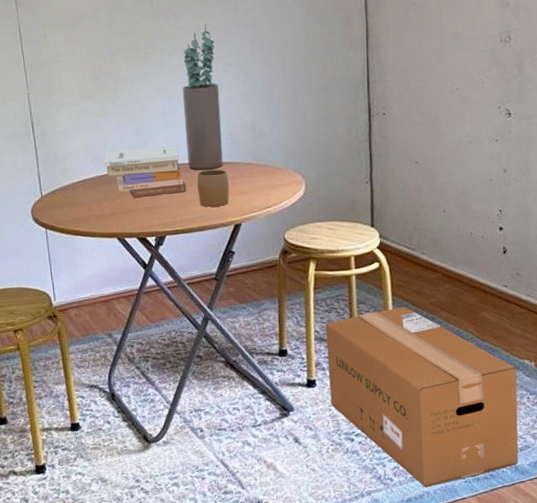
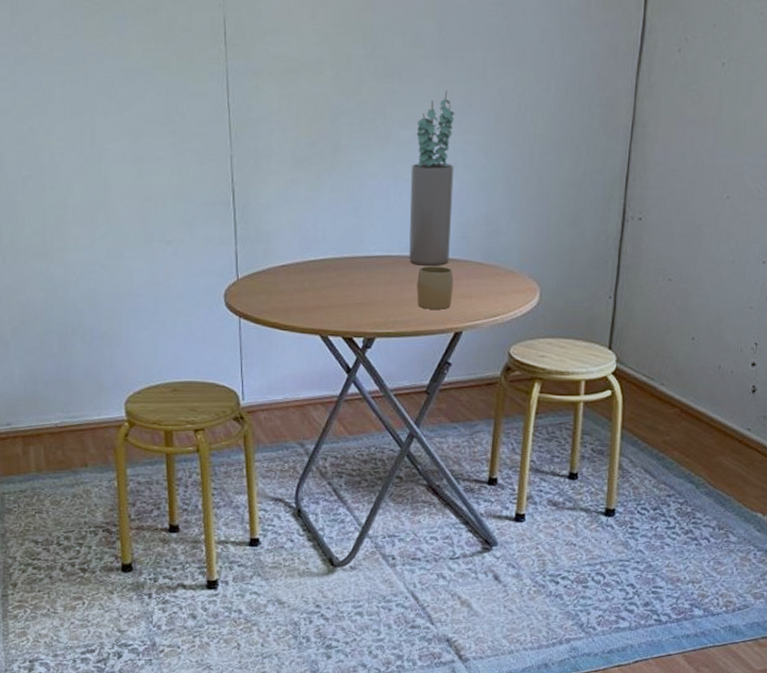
books: present [104,146,187,198] -> none [312,233,404,291]
box: present [325,306,519,487] -> none [539,442,748,640]

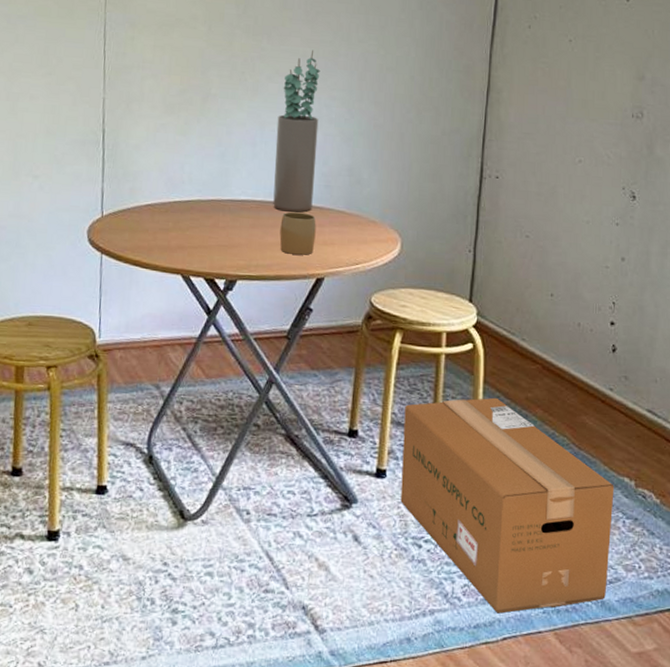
box: none [539,442,748,640] -> present [400,397,614,614]

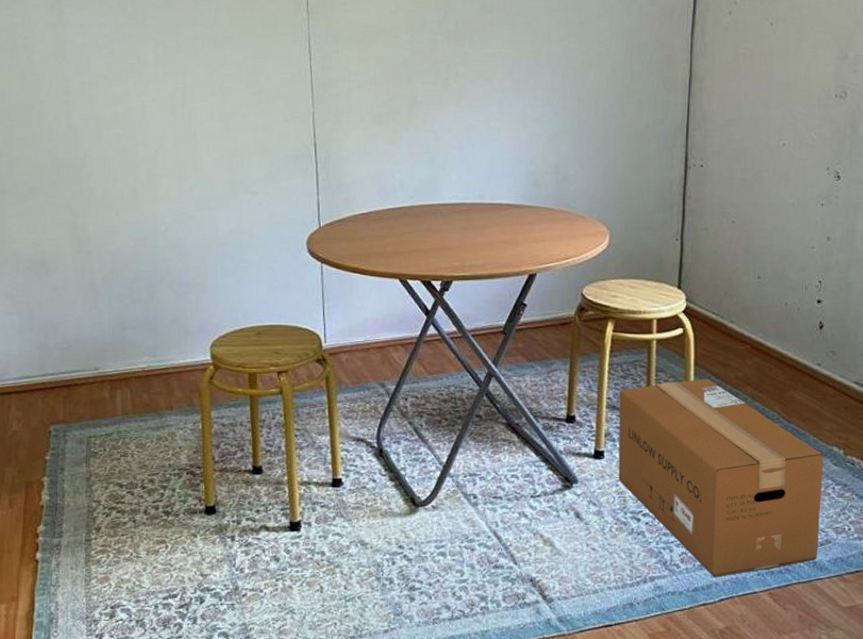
vase: present [273,50,320,213] -> none [482,51,524,212]
mug: present [279,212,316,255] -> none [491,212,526,253]

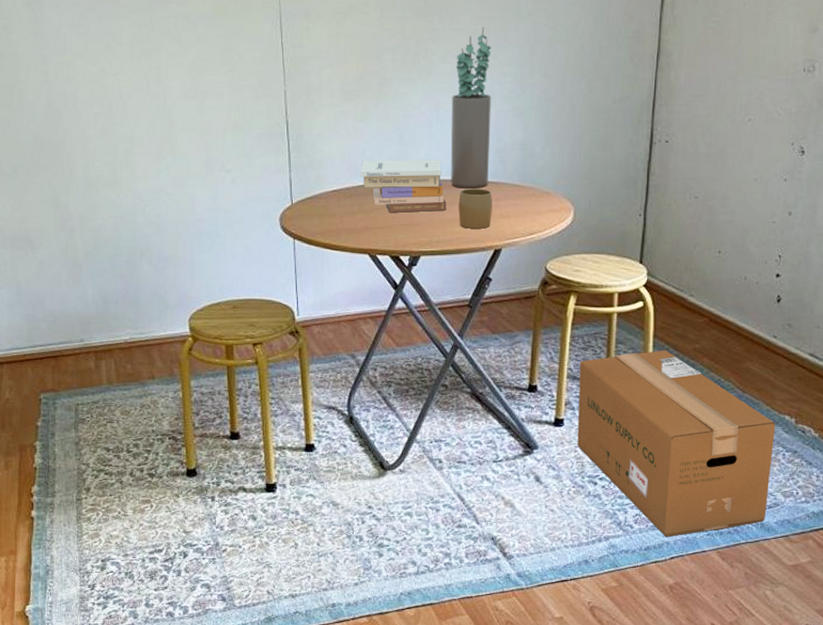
books: none [391,182,479,236] -> present [361,159,447,213]
vase: none [482,51,524,212] -> present [450,26,492,188]
mug: none [491,212,526,253] -> present [458,188,493,229]

